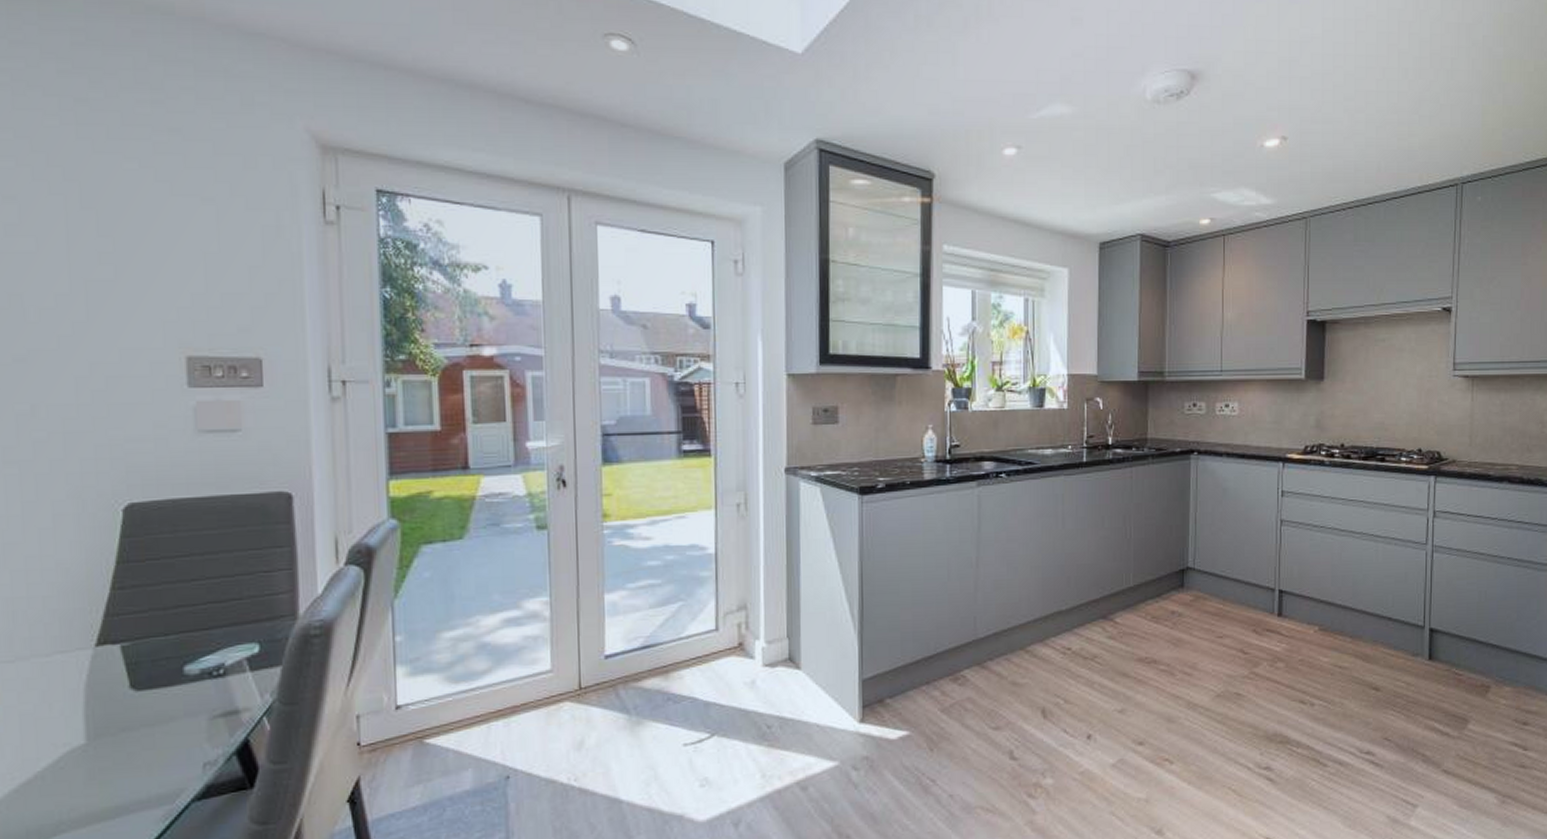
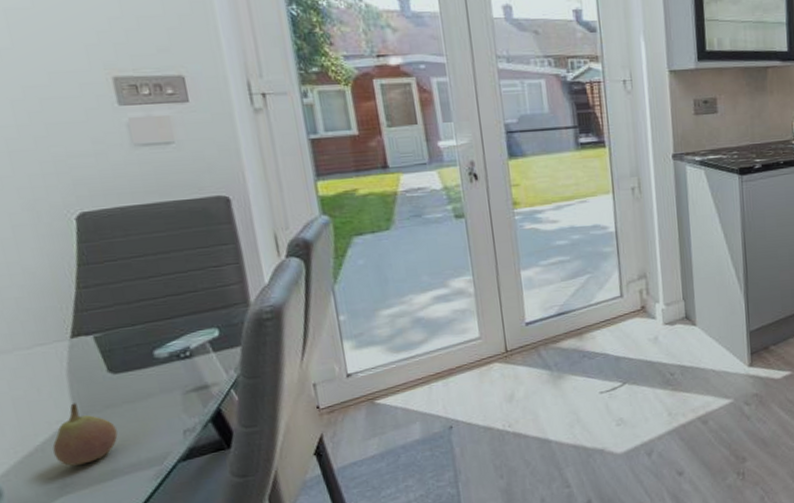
fruit: none [54,723,129,799] -> present [52,403,118,466]

